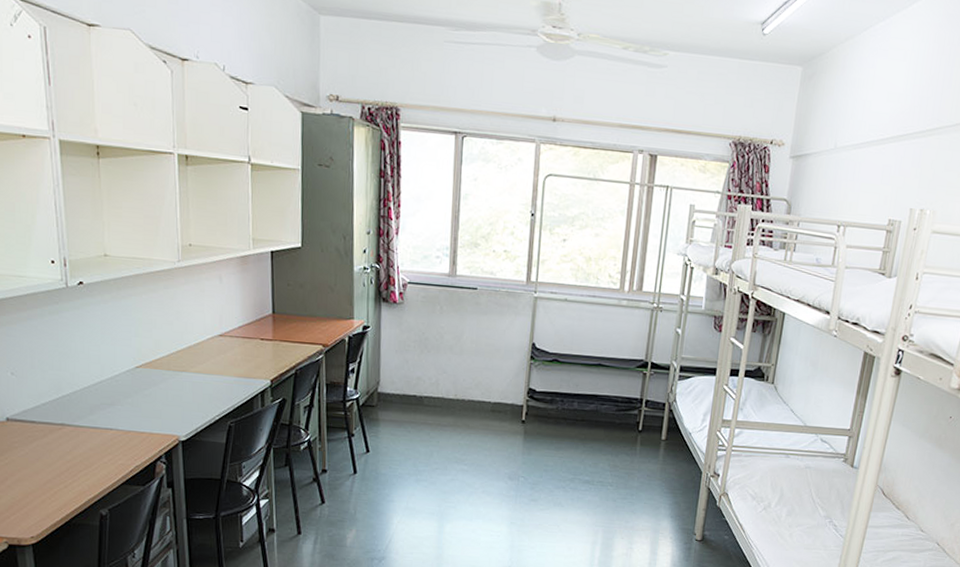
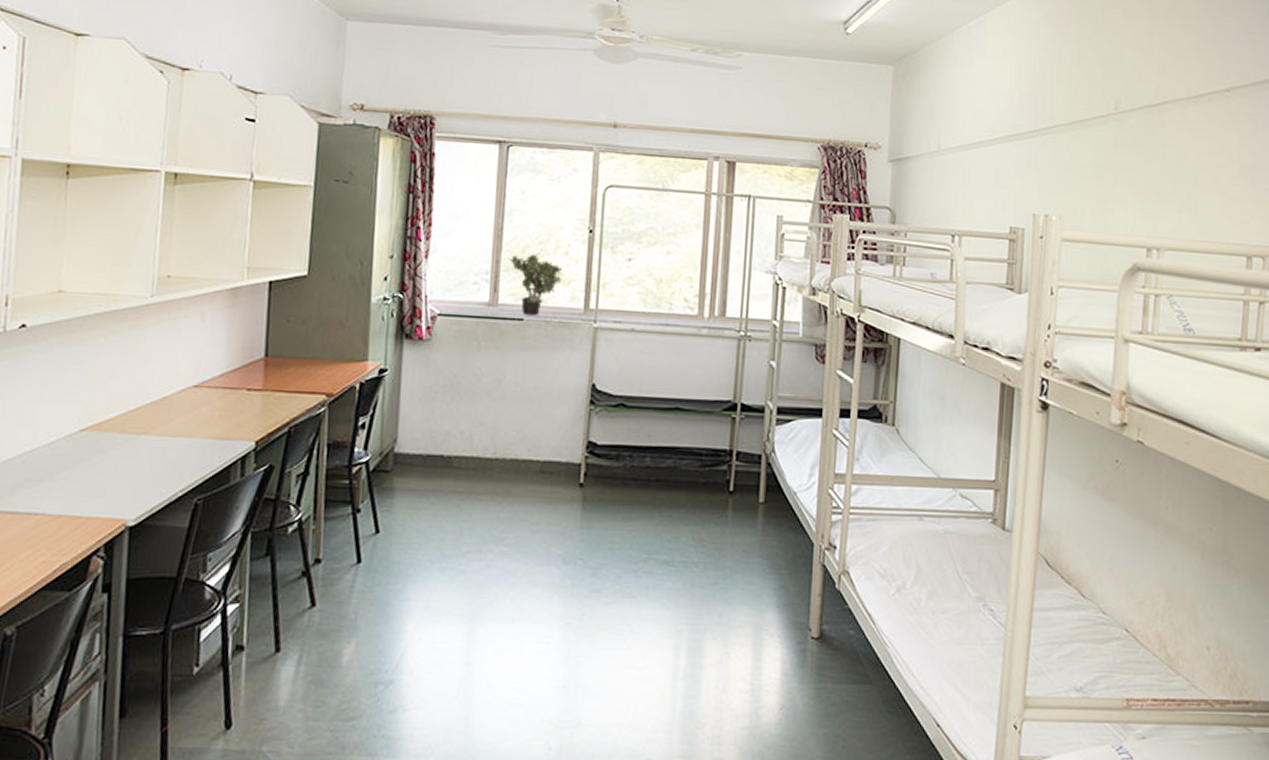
potted plant: none [465,233,509,287] -> present [509,254,563,317]

